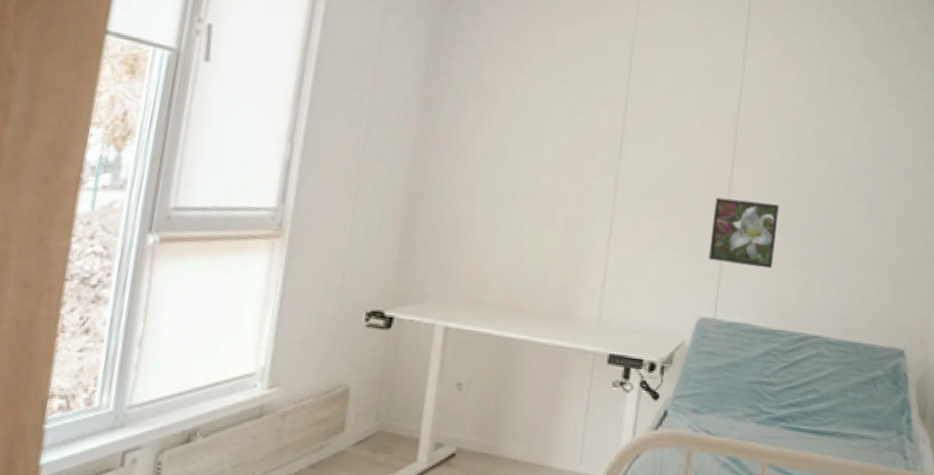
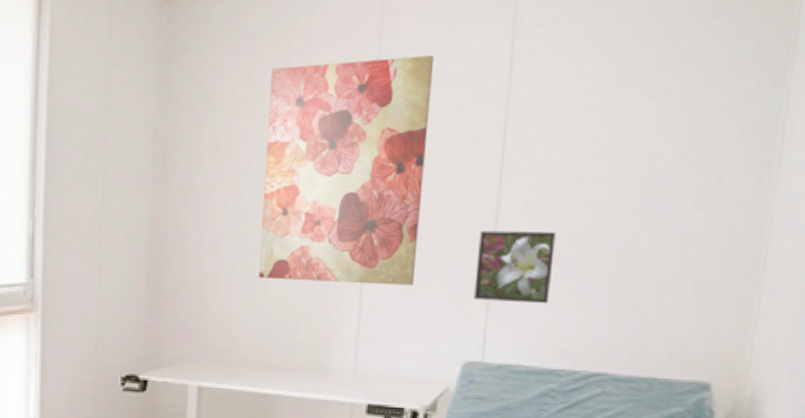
wall art: none [514,32,682,243] -> present [259,55,435,286]

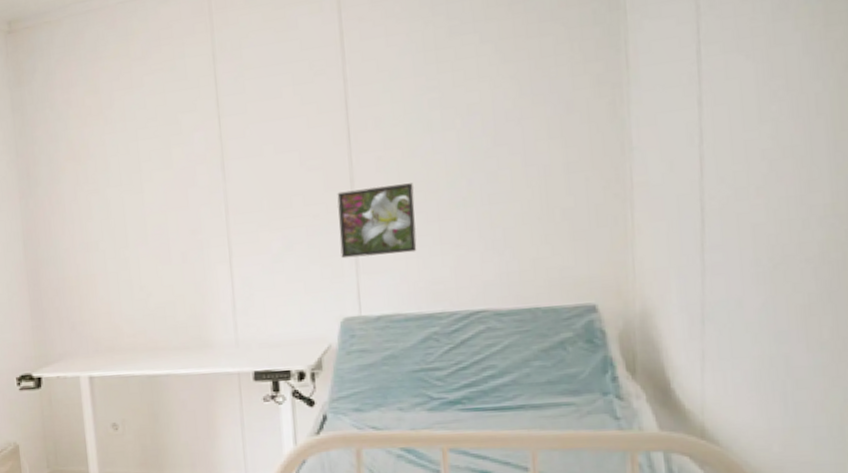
wall art: present [259,55,435,286] -> none [114,39,281,268]

